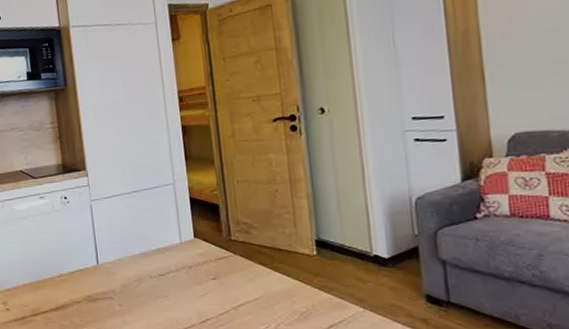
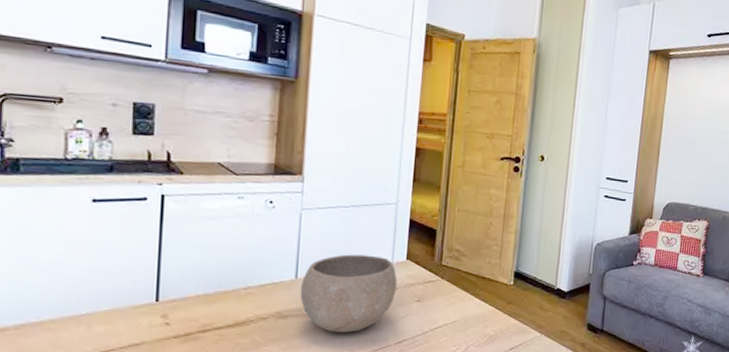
bowl: none [102,237,191,313] -> present [300,254,398,333]

